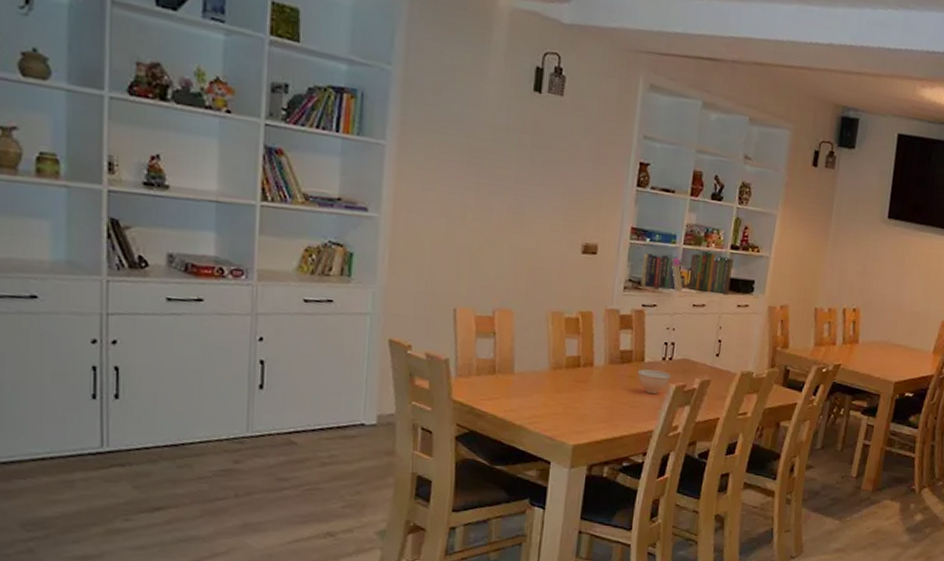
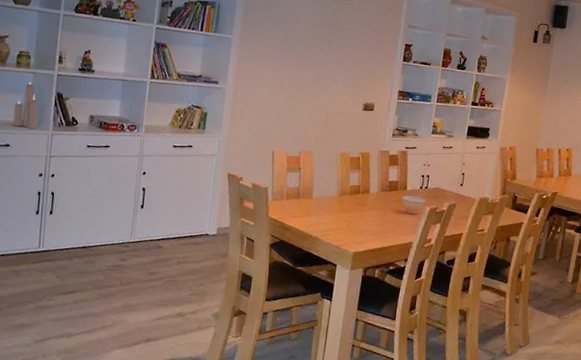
candle: none [38,200,83,274] -> present [12,82,39,130]
books: present [640,253,683,292] -> none [404,109,436,137]
books: present [688,251,733,296] -> none [439,107,473,140]

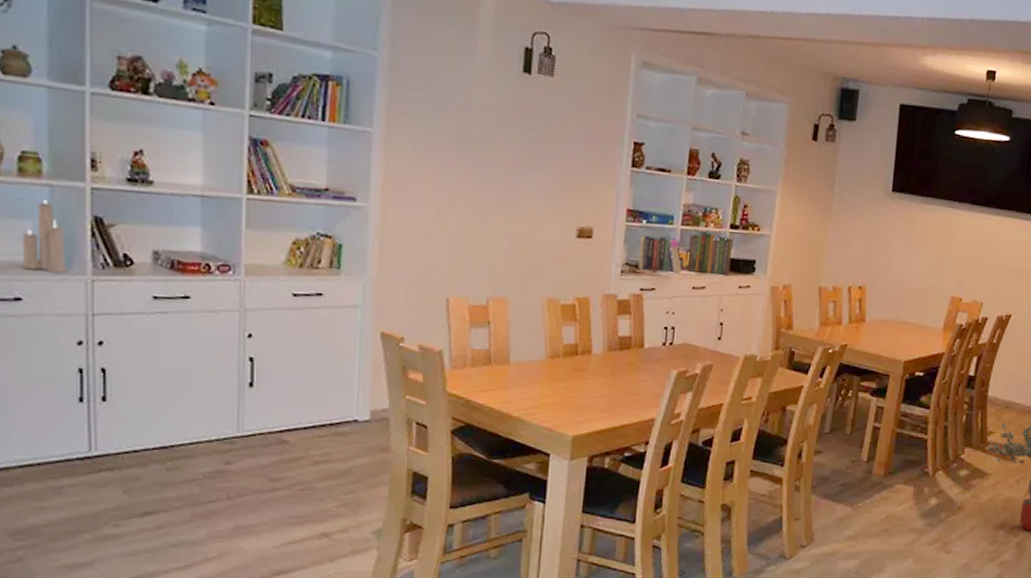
bowl: present [401,195,427,215] -> none [636,355,673,381]
books: none [404,109,436,137] -> present [638,235,682,274]
books: none [439,107,473,140] -> present [687,232,733,277]

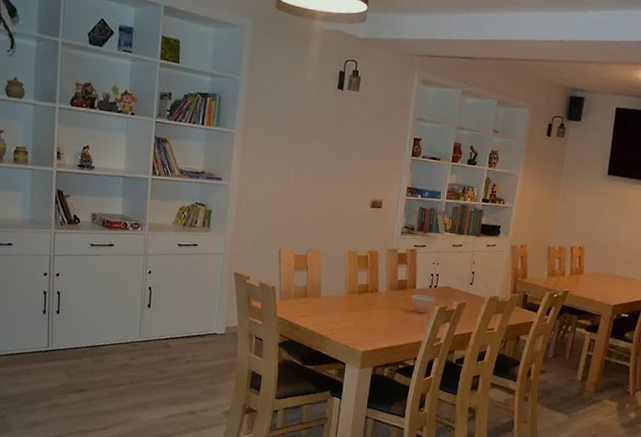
candle: present [21,200,67,274] -> none [13,179,40,228]
bowl: none [636,355,673,381] -> present [410,294,436,314]

